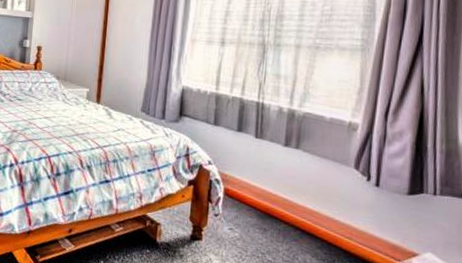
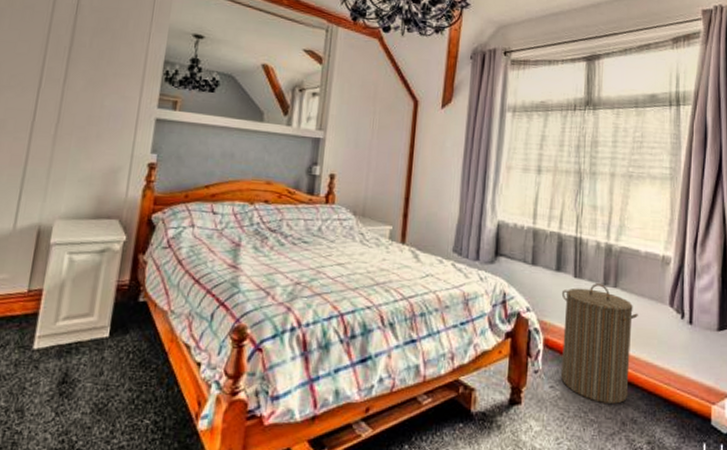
laundry hamper: none [240,144,320,250] -> present [561,283,638,404]

